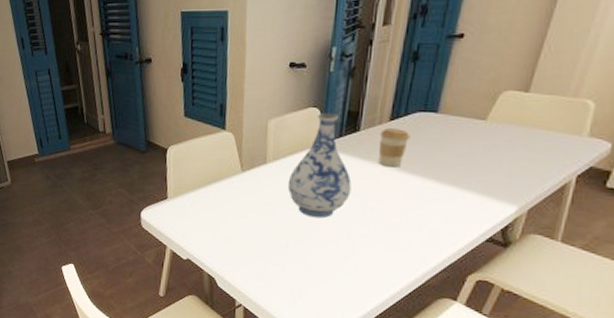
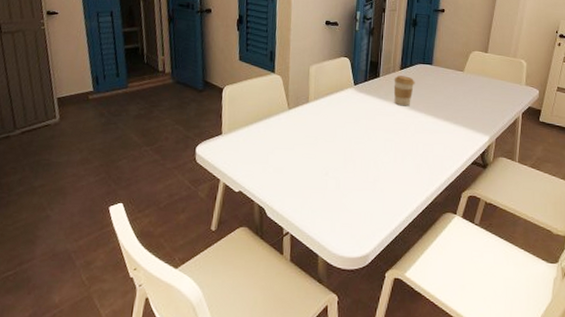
vase: present [287,112,352,219] -> none [326,61,376,149]

